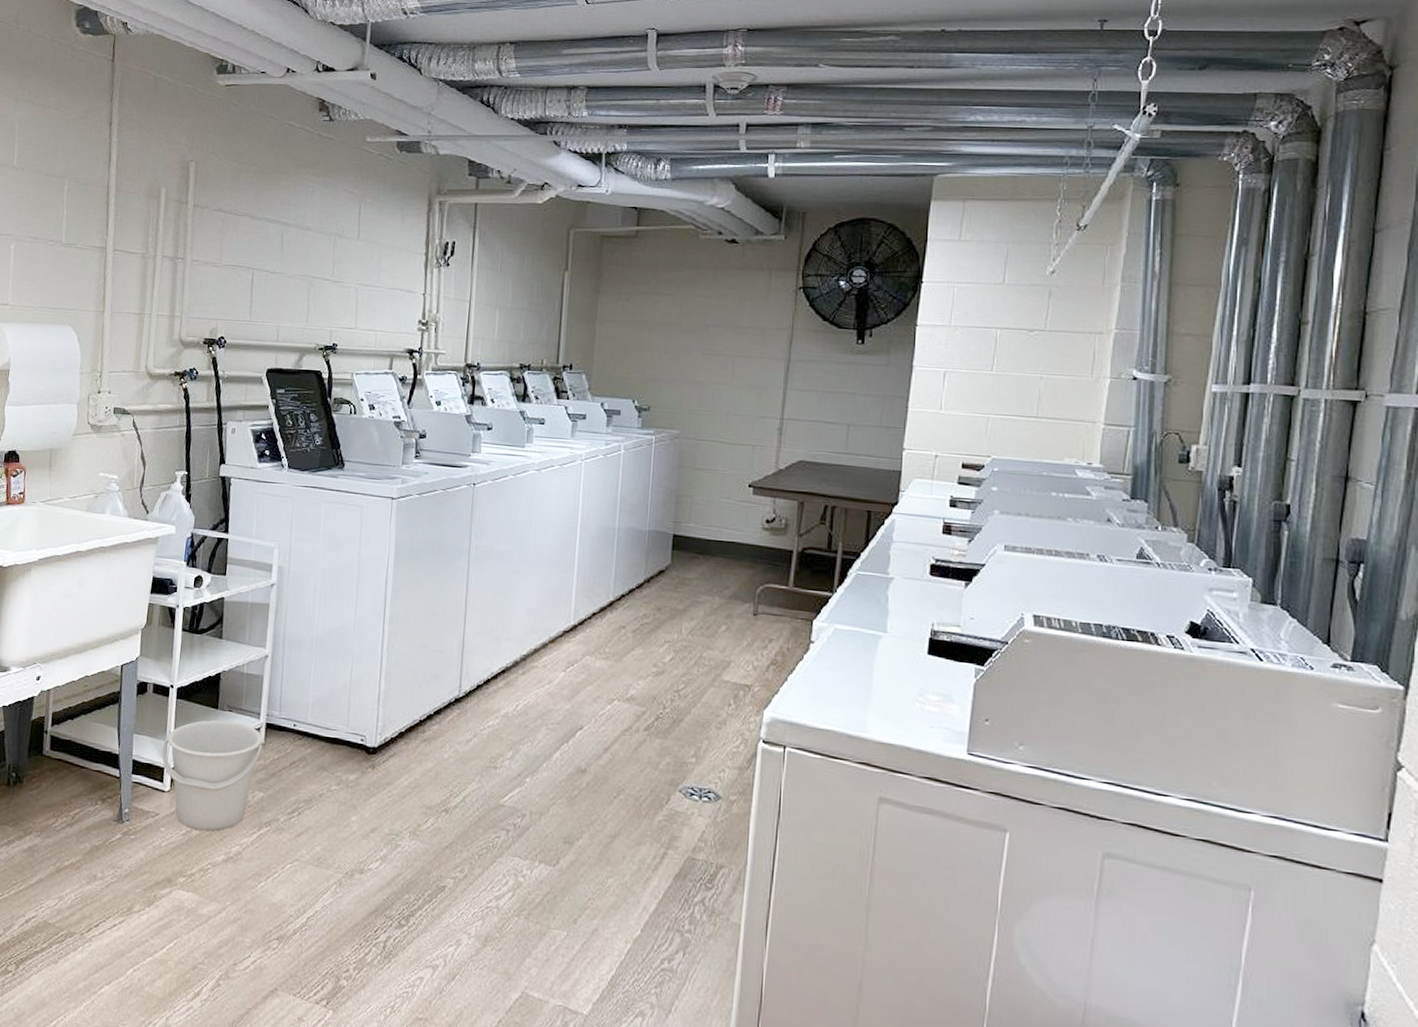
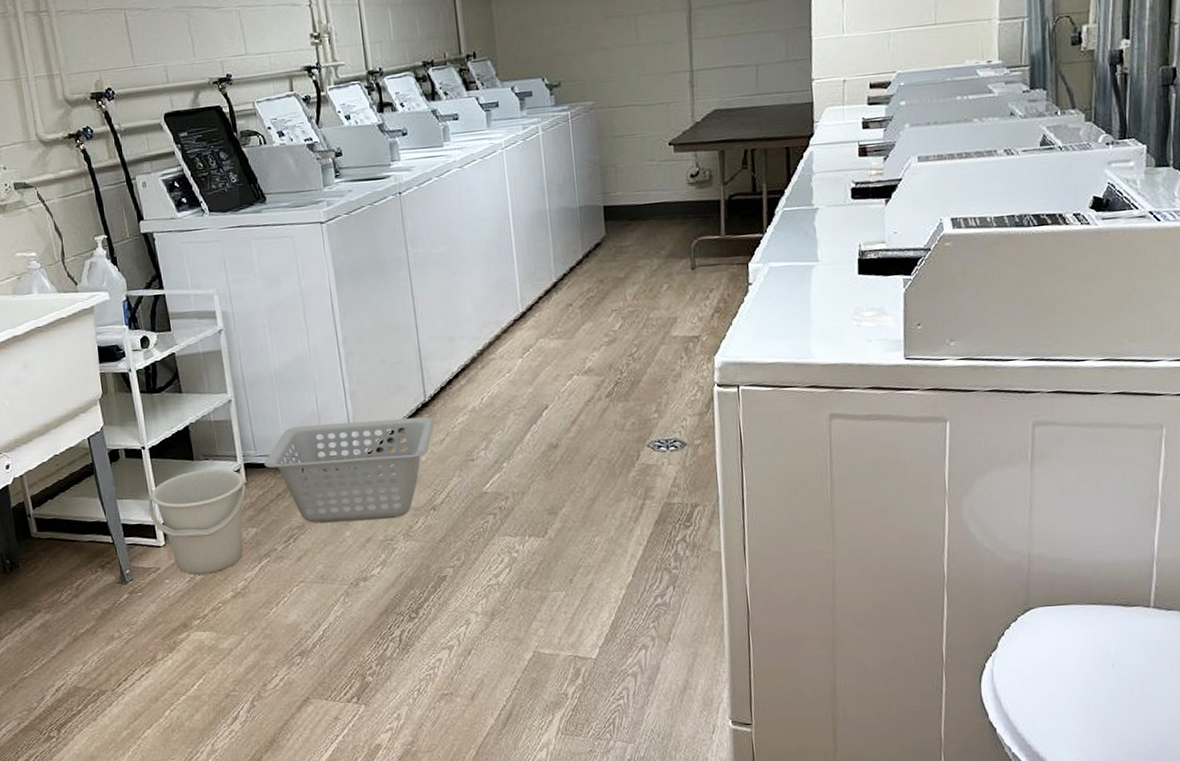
laundry basket: none [285,695,466,813] -> present [264,417,436,524]

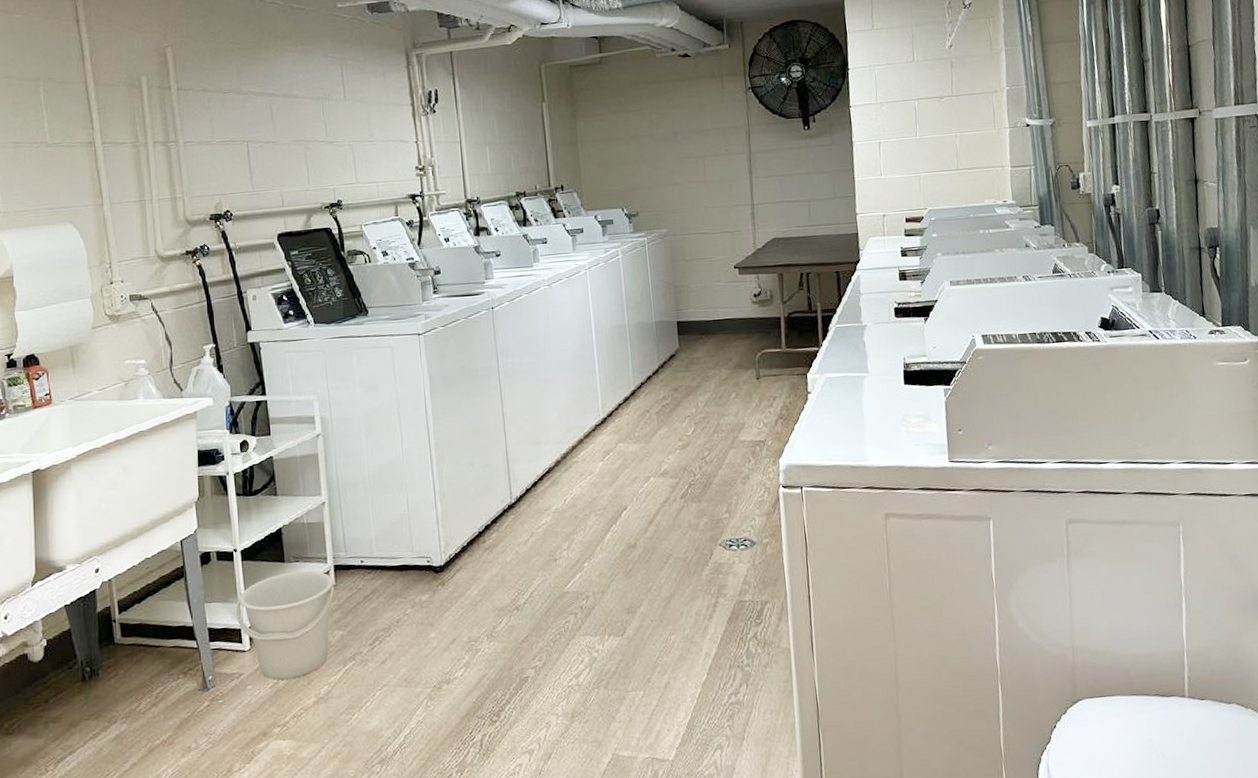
laundry basket: present [264,417,436,524] -> none [353,518,521,625]

